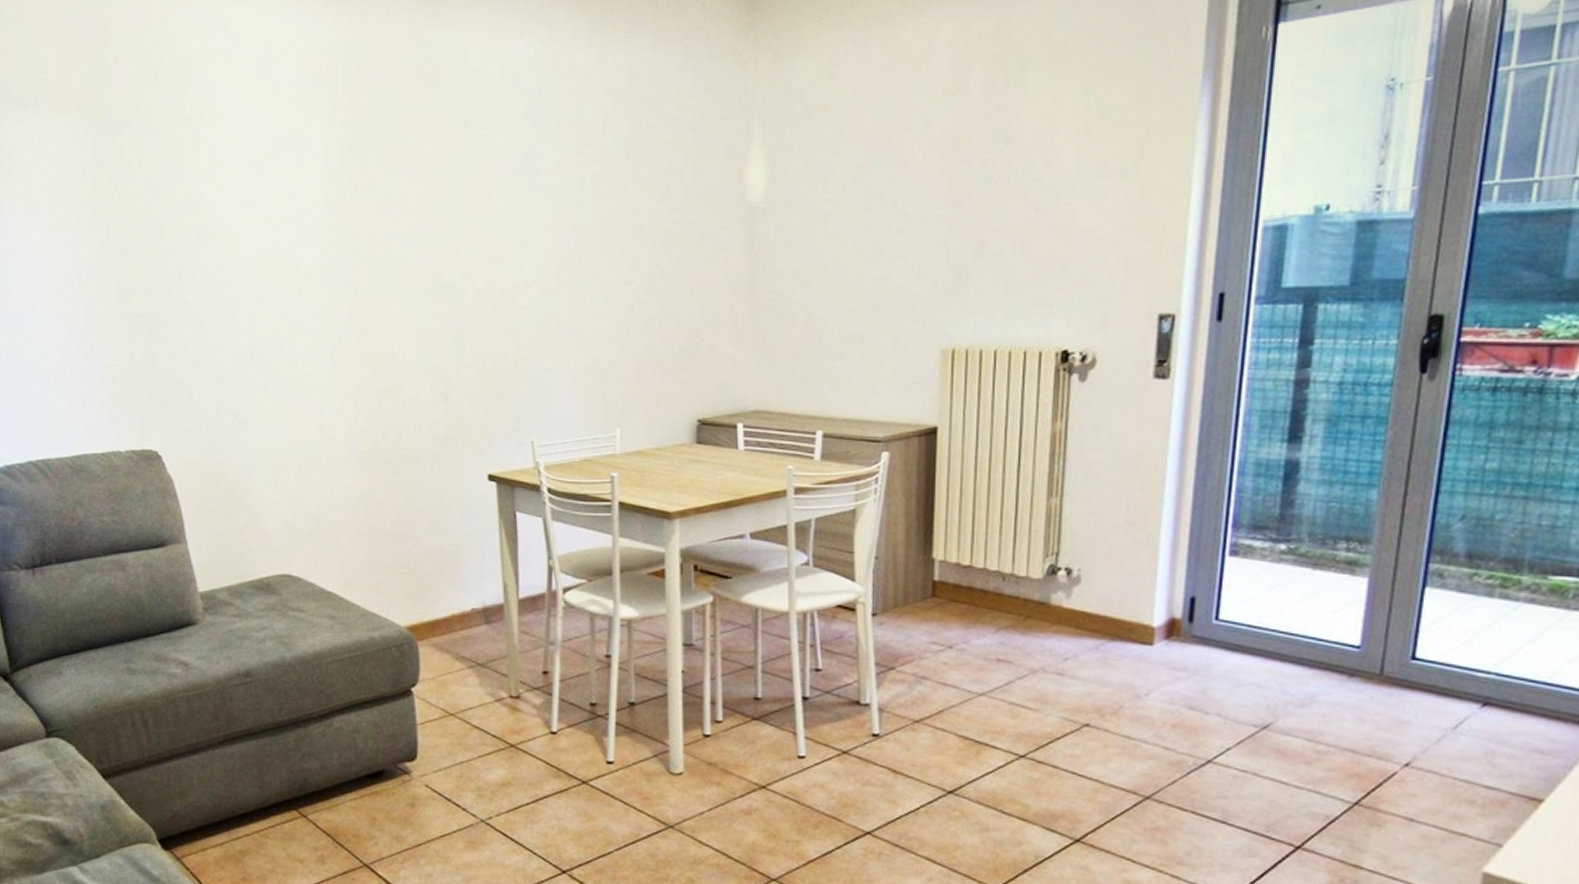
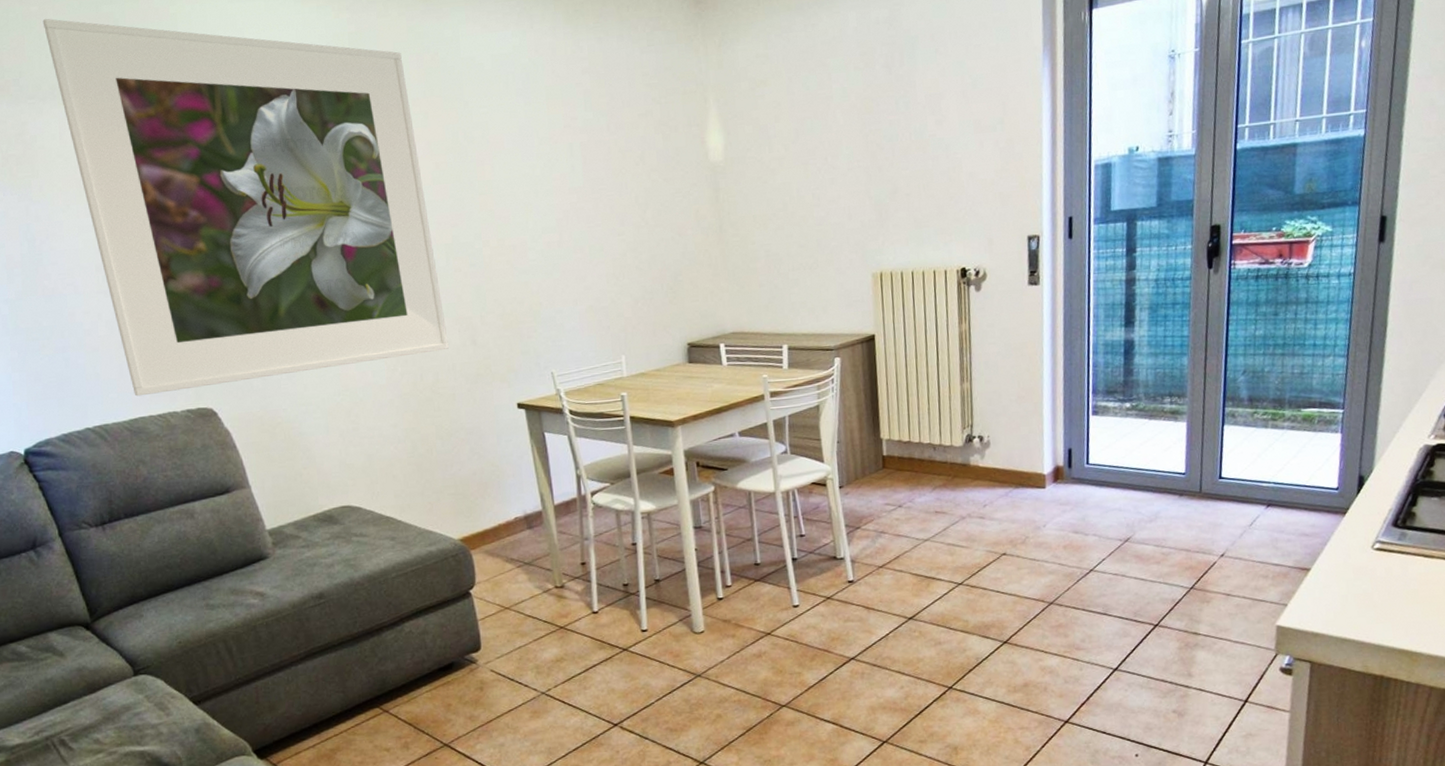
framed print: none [34,19,418,431] -> present [42,18,449,397]

